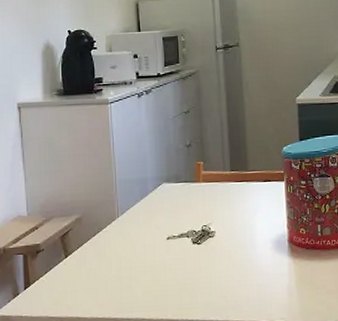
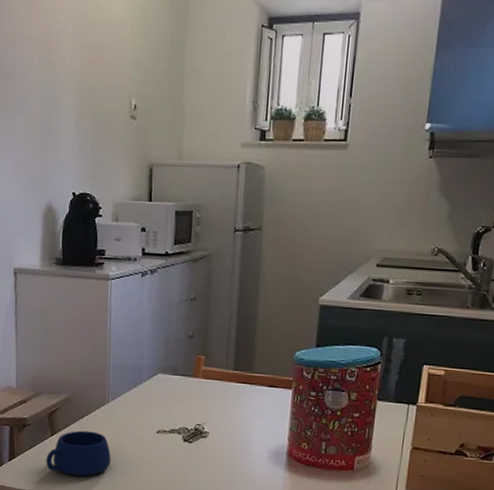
mug: none [62,247,126,294] -> present [46,430,111,477]

